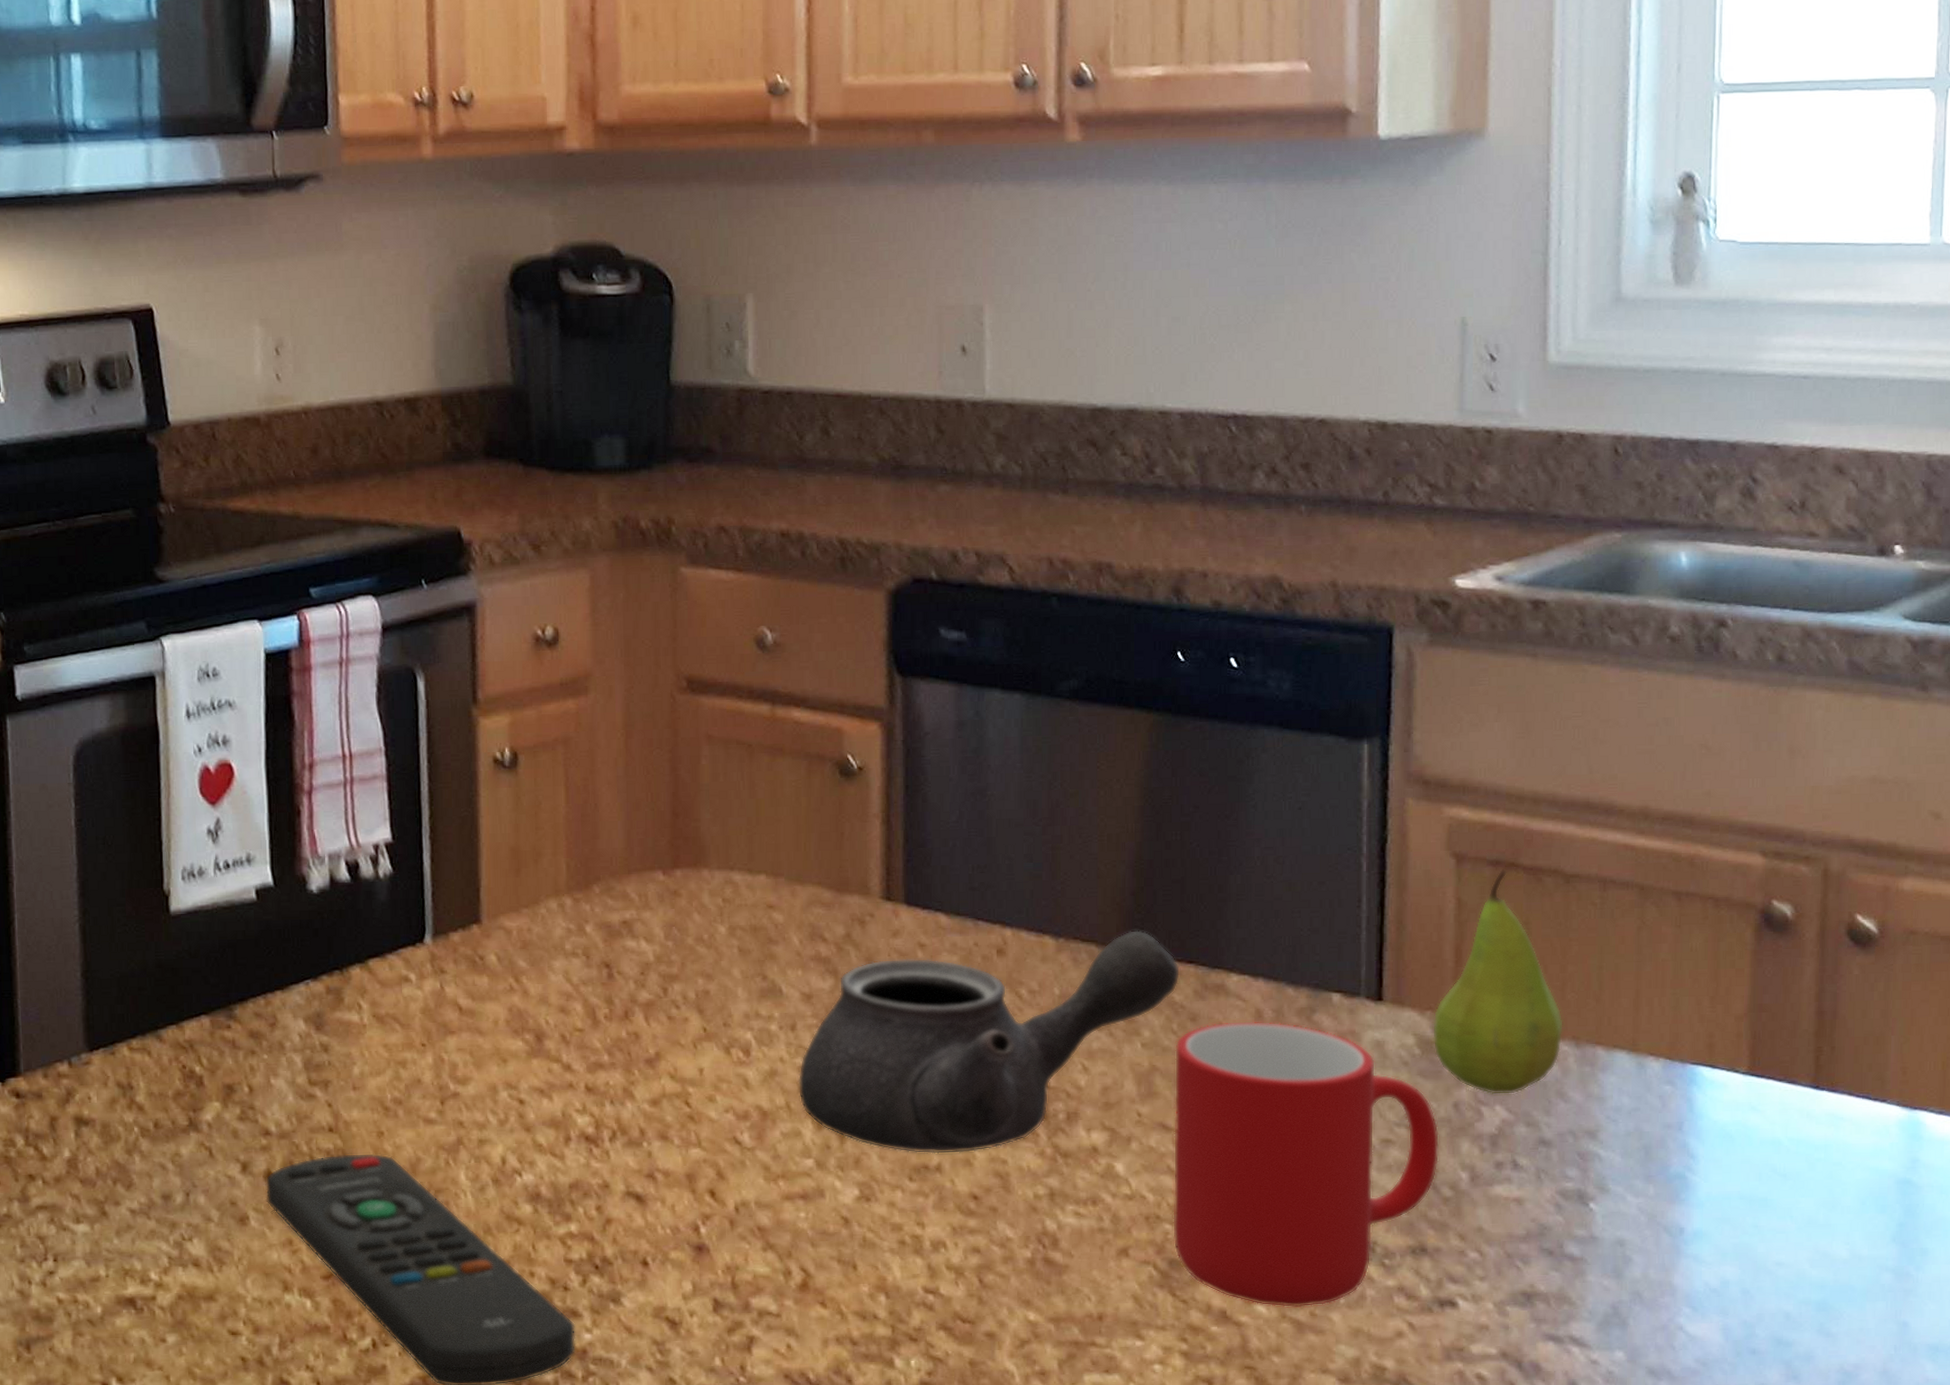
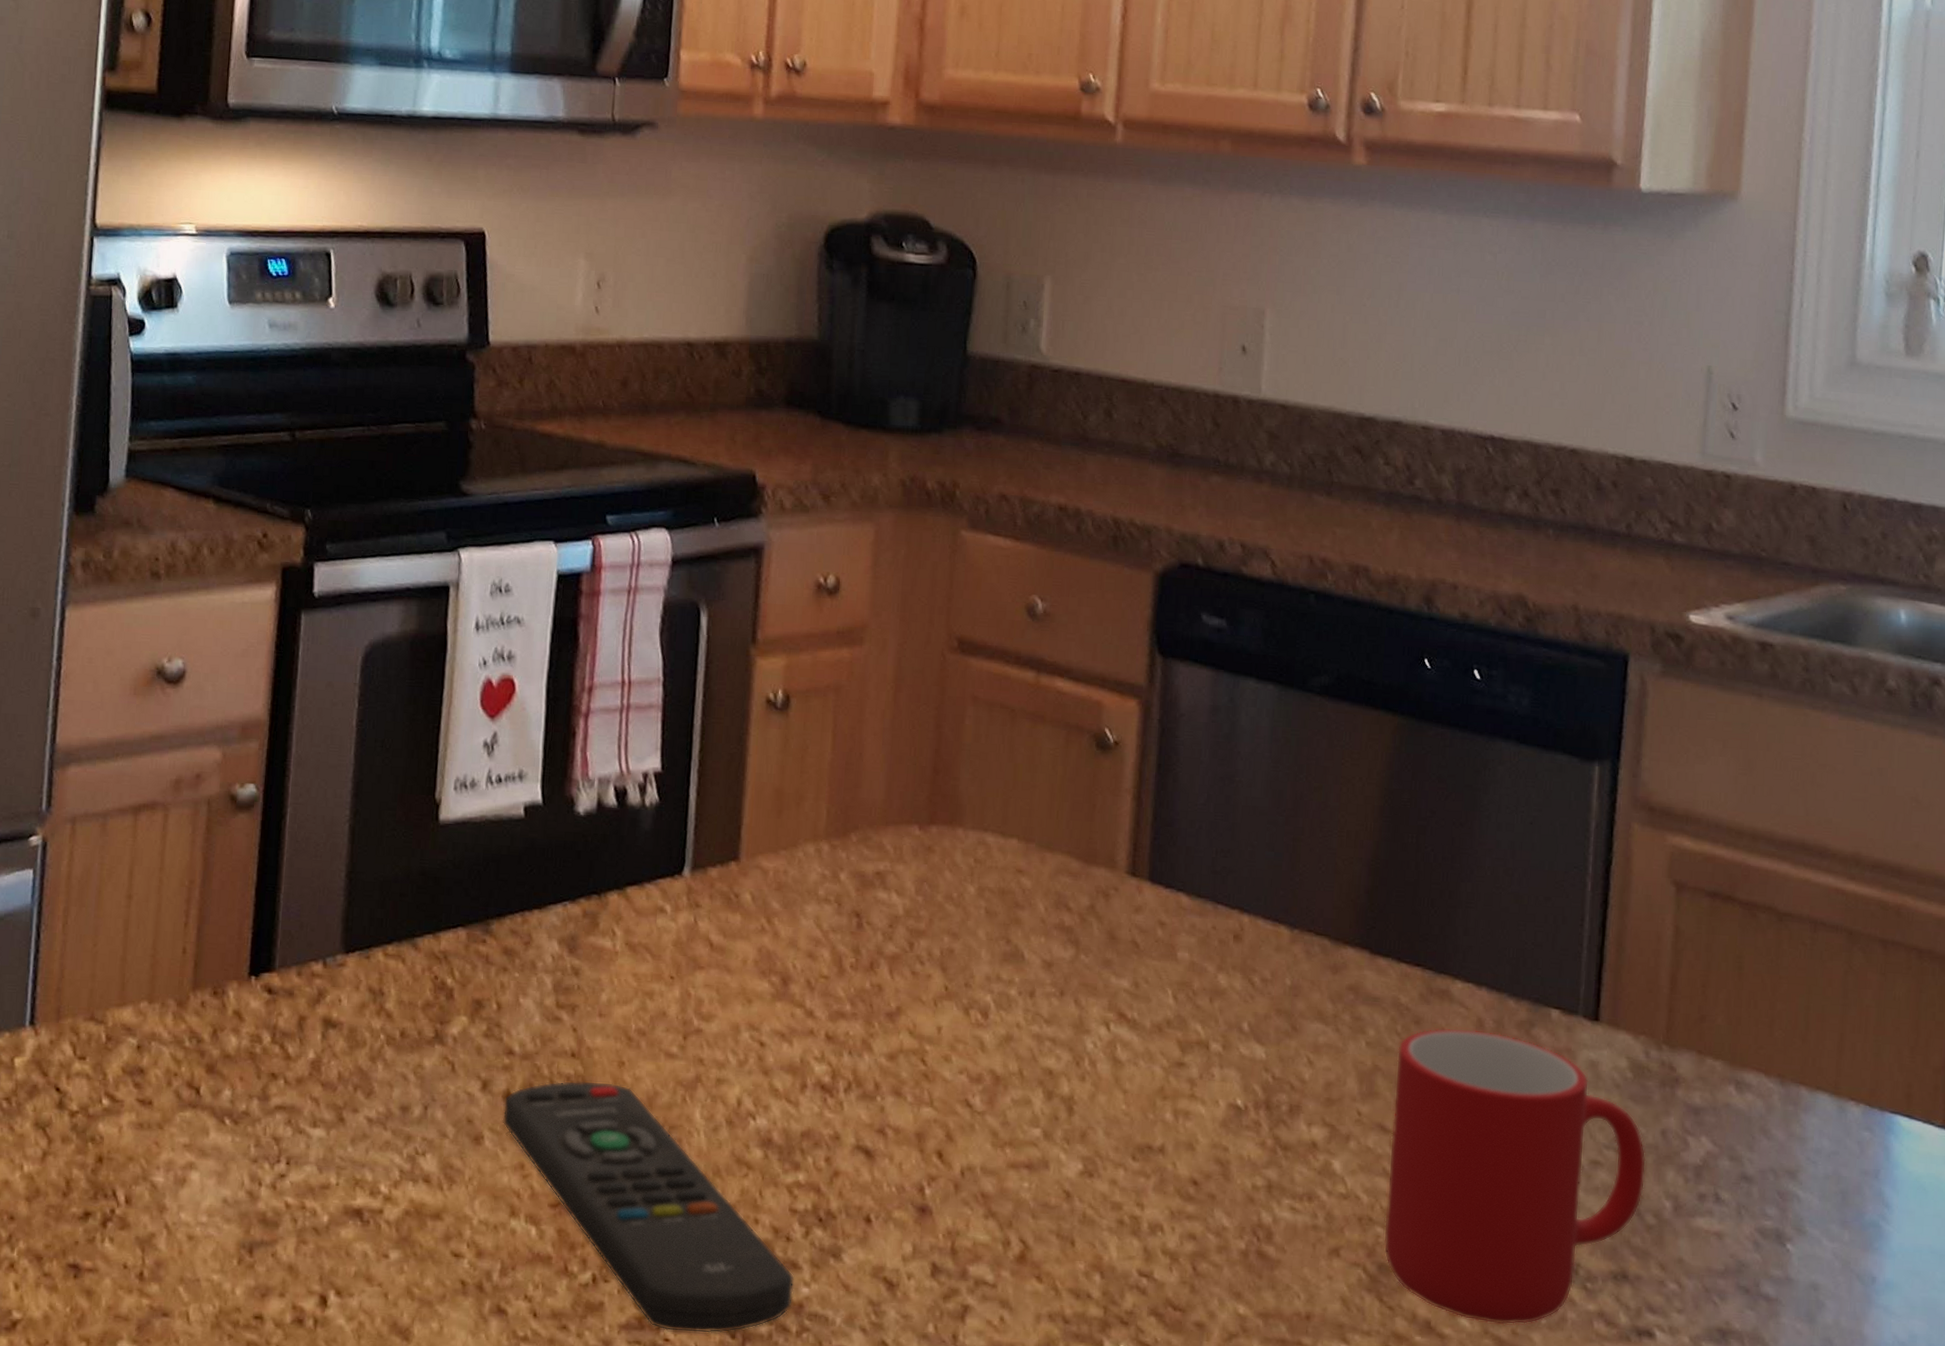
teapot: present [797,929,1181,1155] -> none [1031,927,1408,1137]
fruit: present [1432,868,1564,1095] -> none [1644,901,1771,1127]

